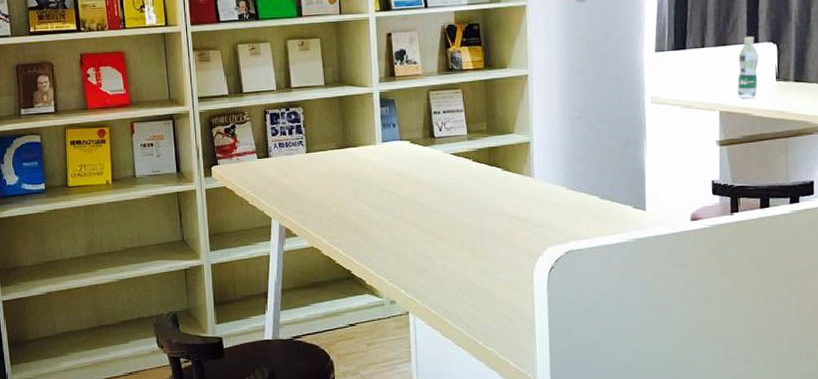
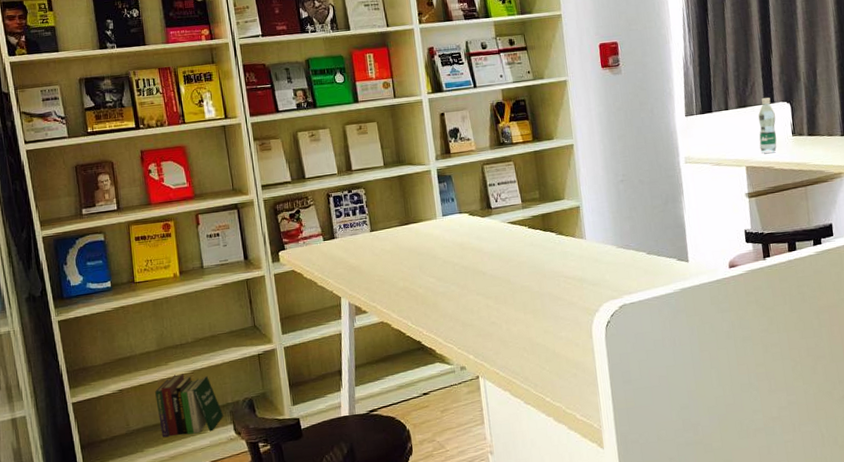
books: none [82,282,147,344] -> present [155,374,223,438]

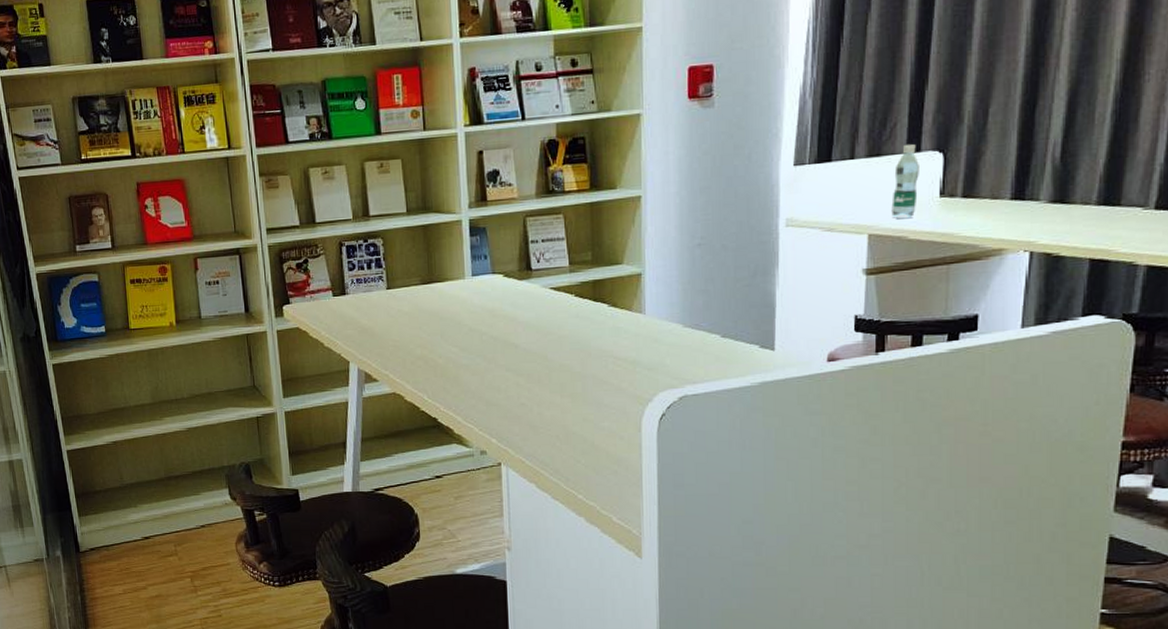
books: present [155,374,223,438] -> none [149,431,218,495]

